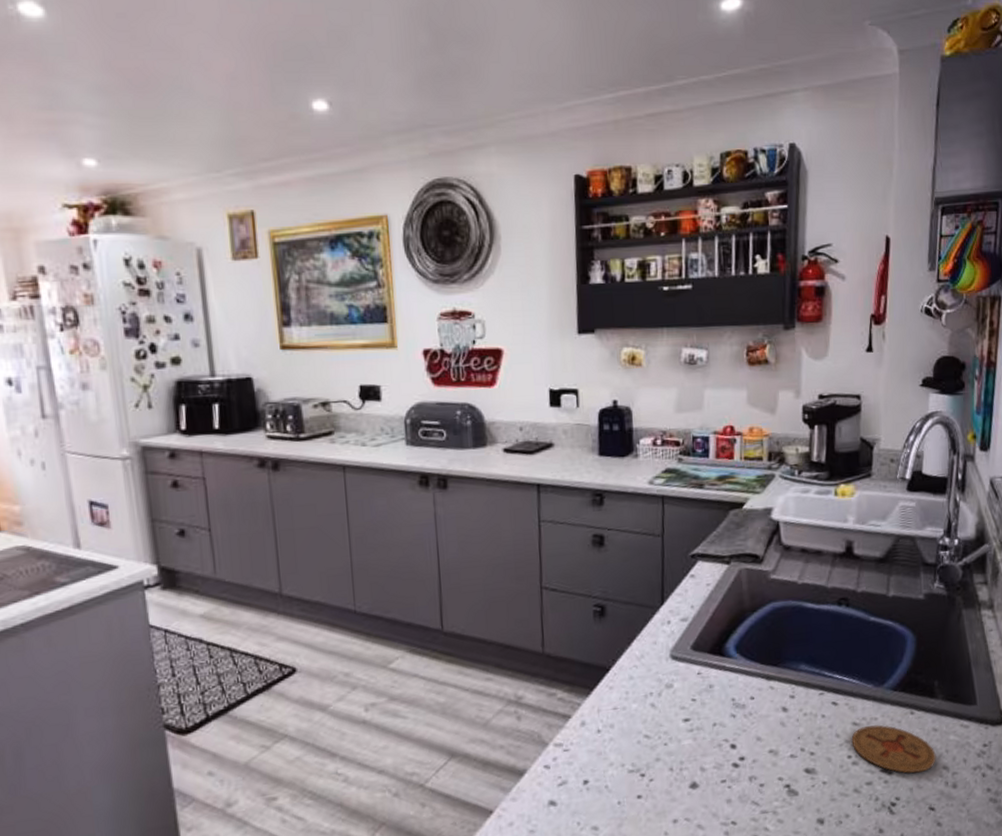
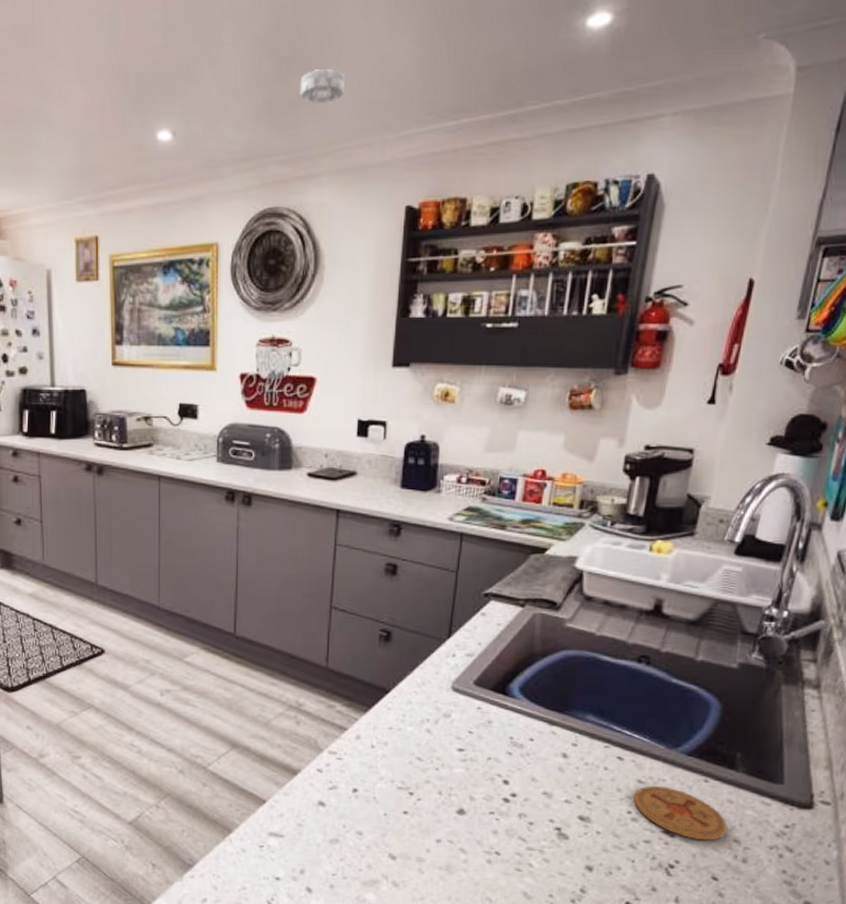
smoke detector: none [458,42,503,75] -> present [300,69,345,103]

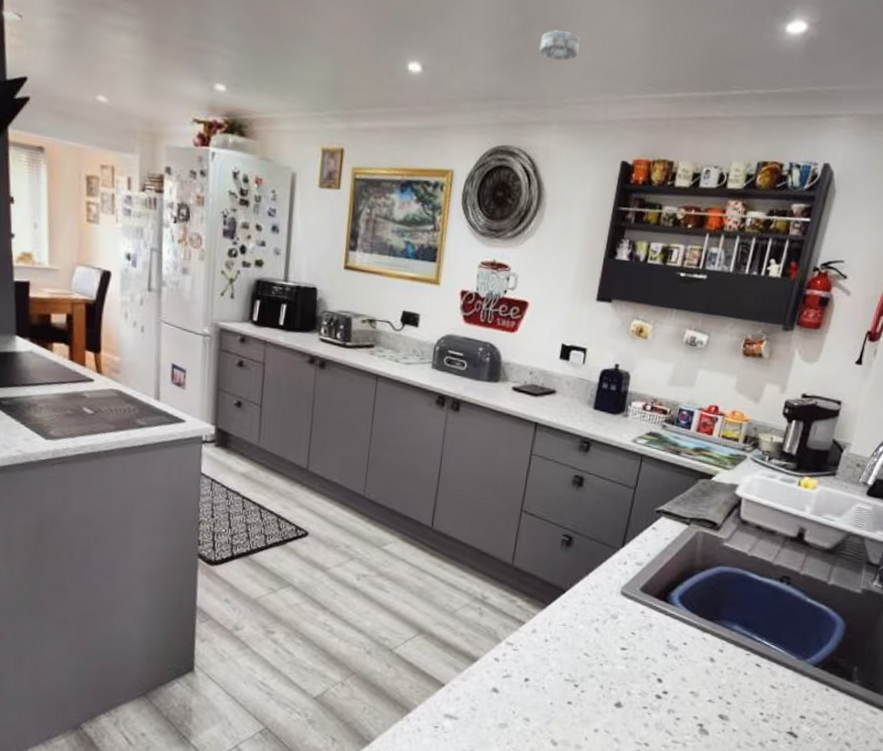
coaster: present [633,786,728,841] -> none [766,691,841,743]

